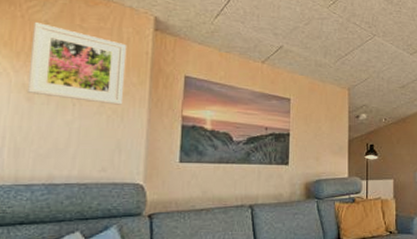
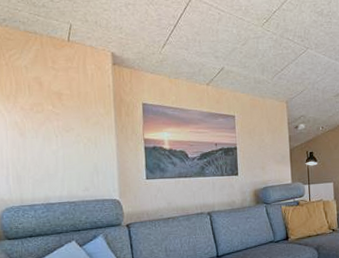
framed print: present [26,21,127,105] -> none [16,67,94,134]

